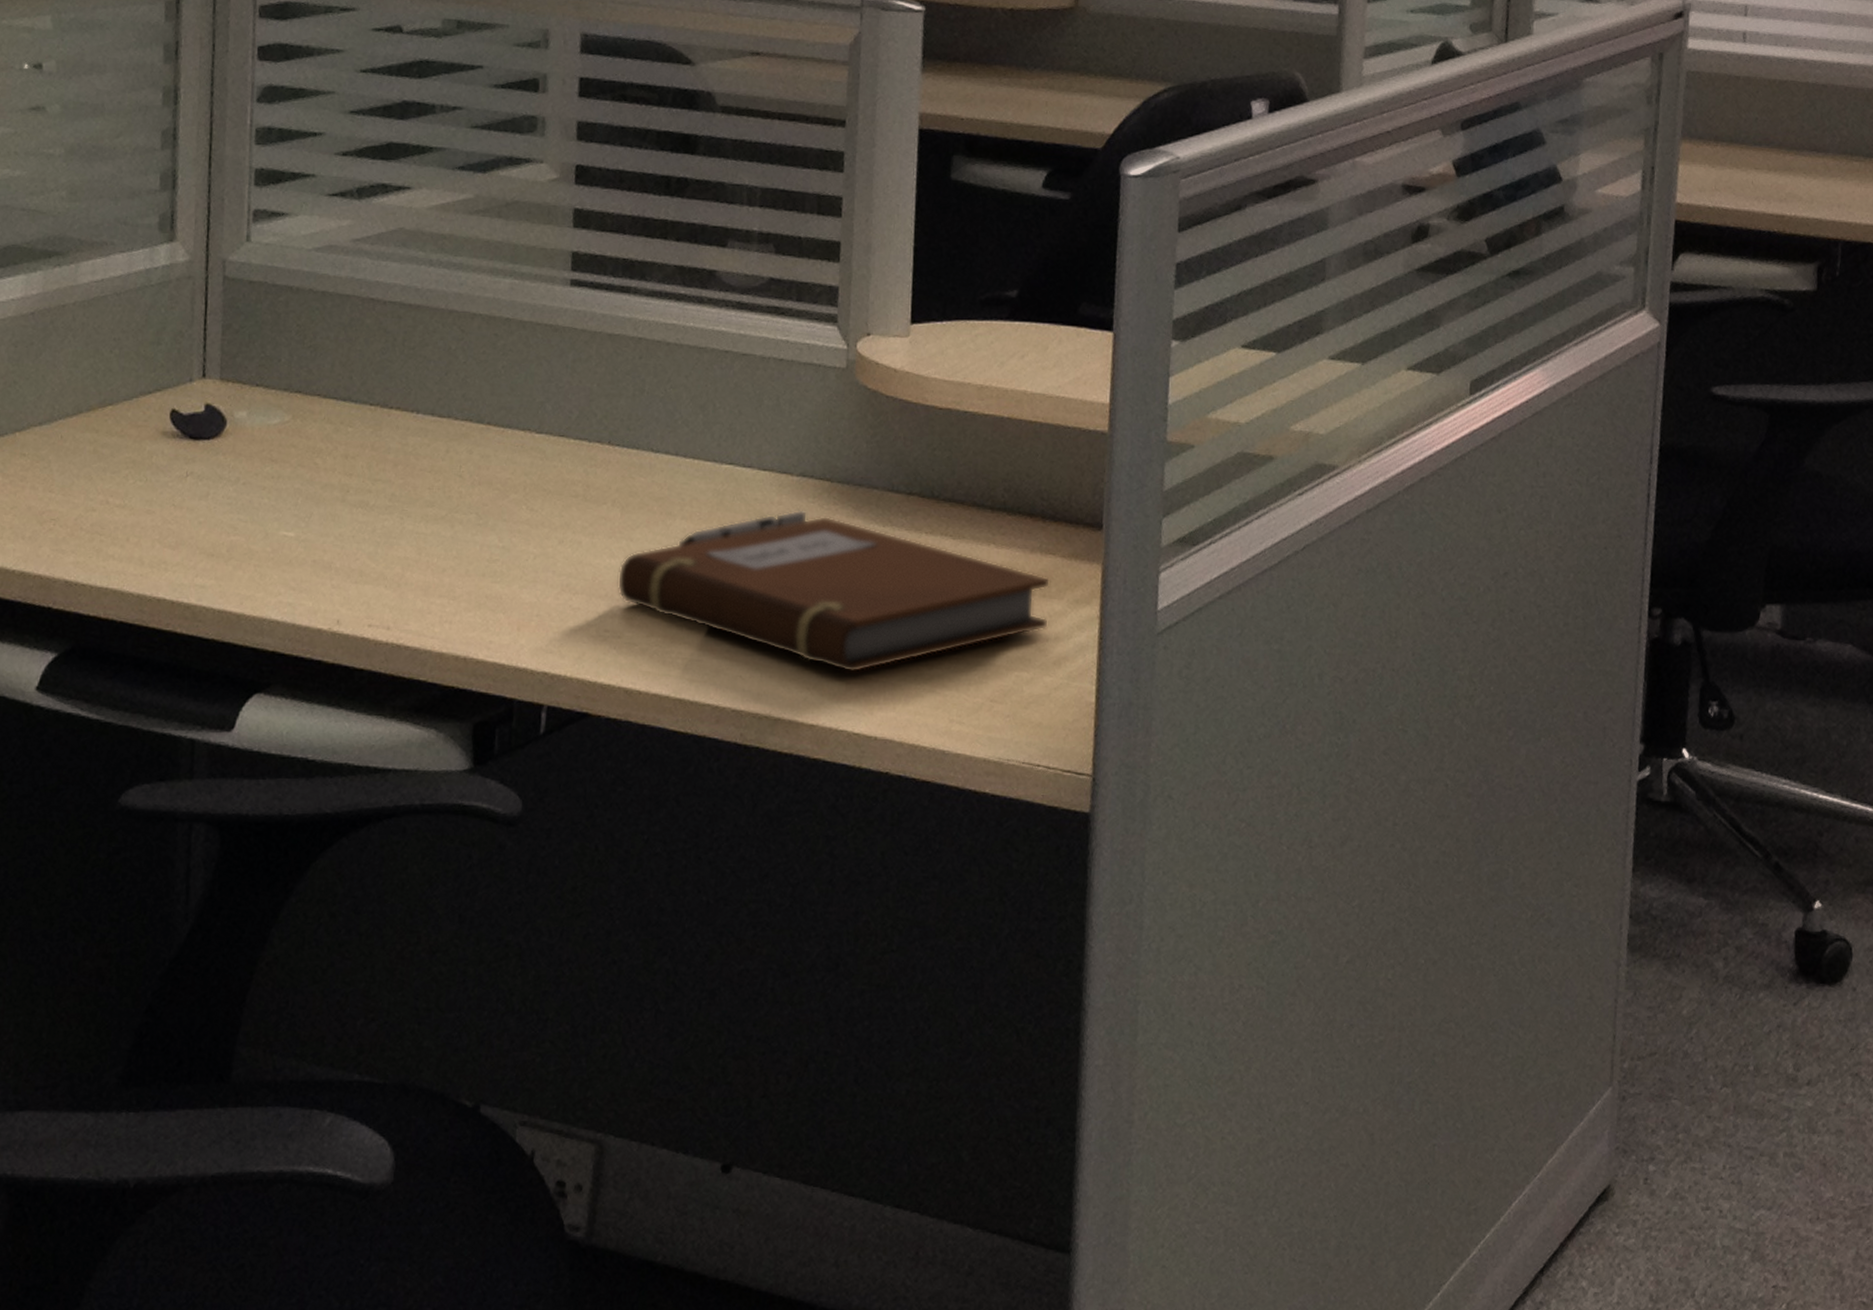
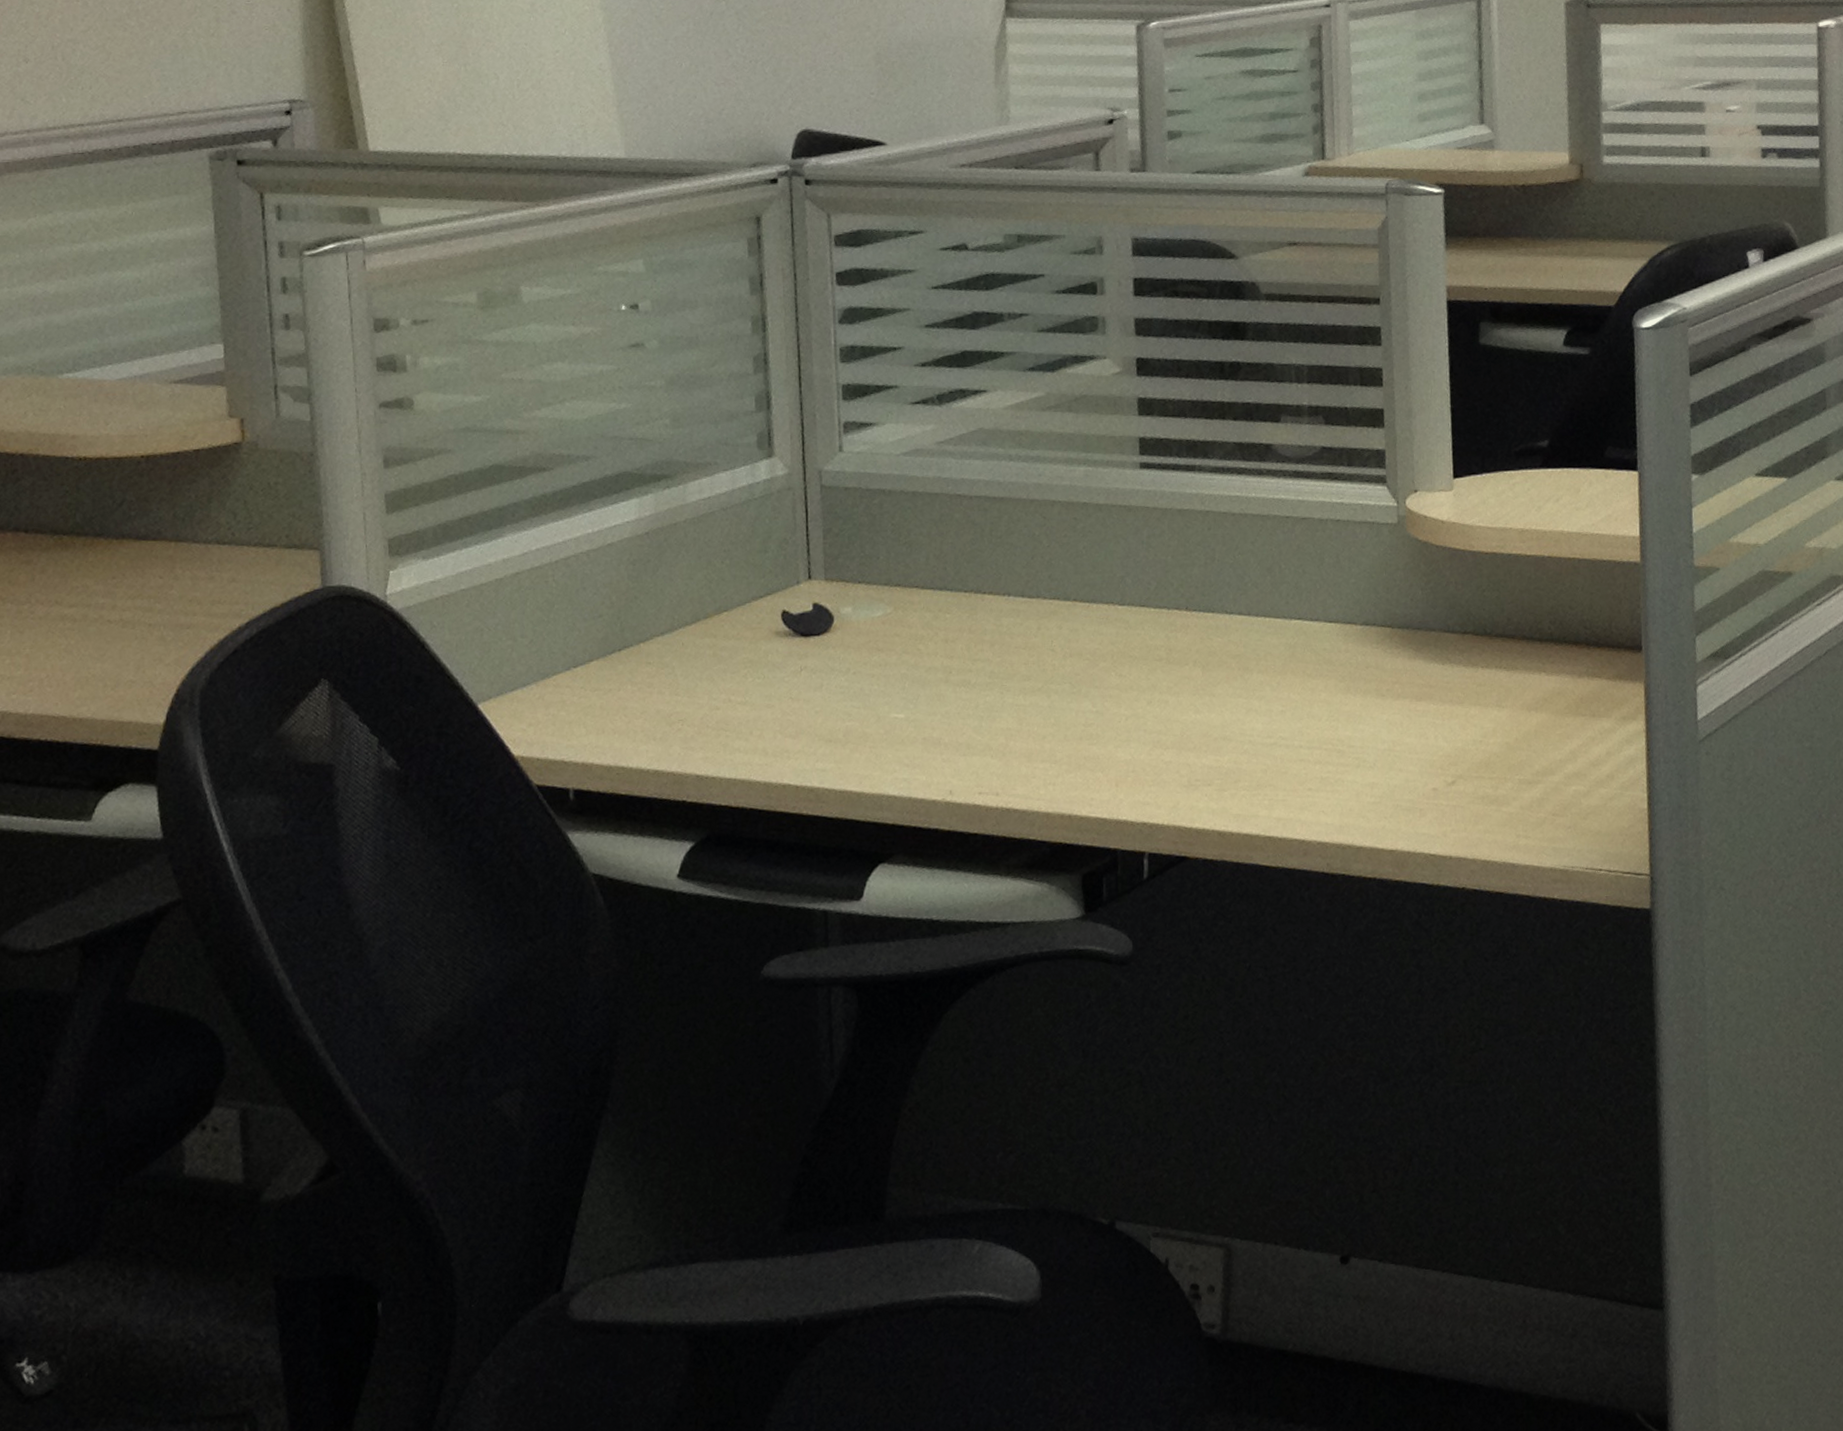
notebook: present [617,516,1051,673] -> none [1203,659,1599,800]
toy rocket: present [677,510,808,546] -> none [1255,655,1373,698]

